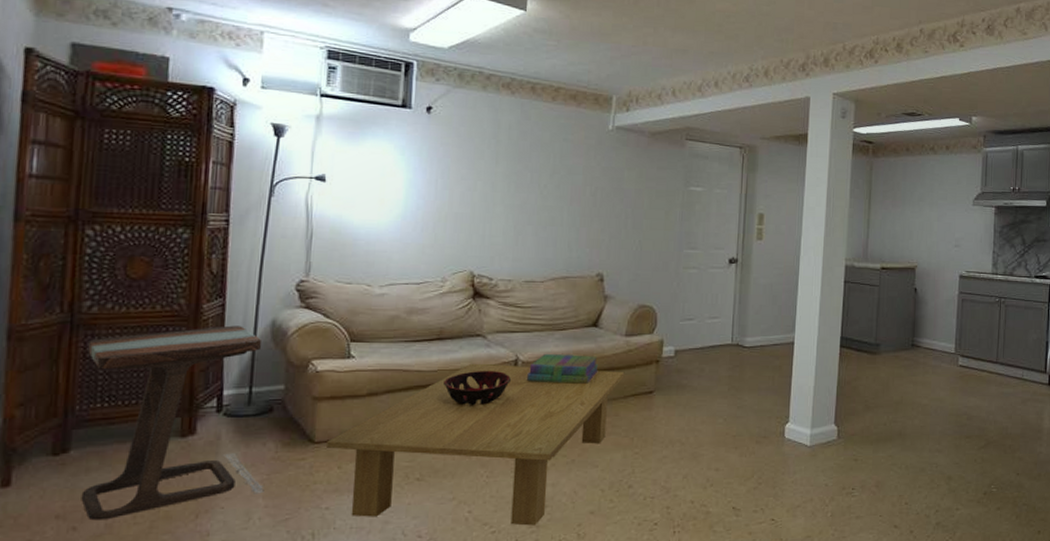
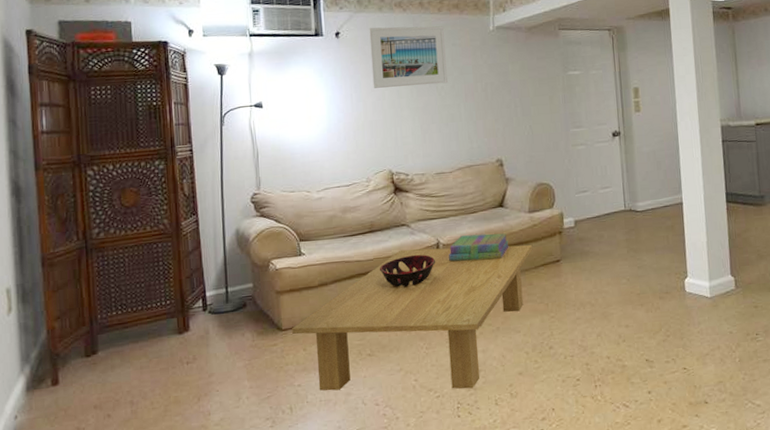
side table: present [81,325,265,521] -> none [101,237,248,408]
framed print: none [464,106,556,182] -> present [369,26,448,88]

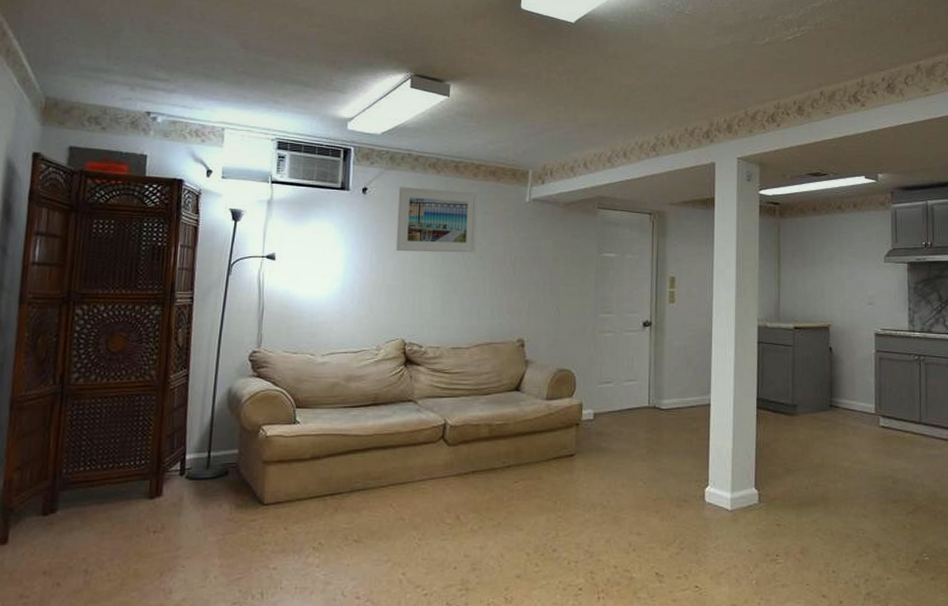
coffee table: present [292,245,533,391] -> none [275,427,547,589]
decorative bowl: present [380,254,435,287] -> none [379,434,440,468]
stack of books: present [449,233,509,262] -> none [455,417,522,447]

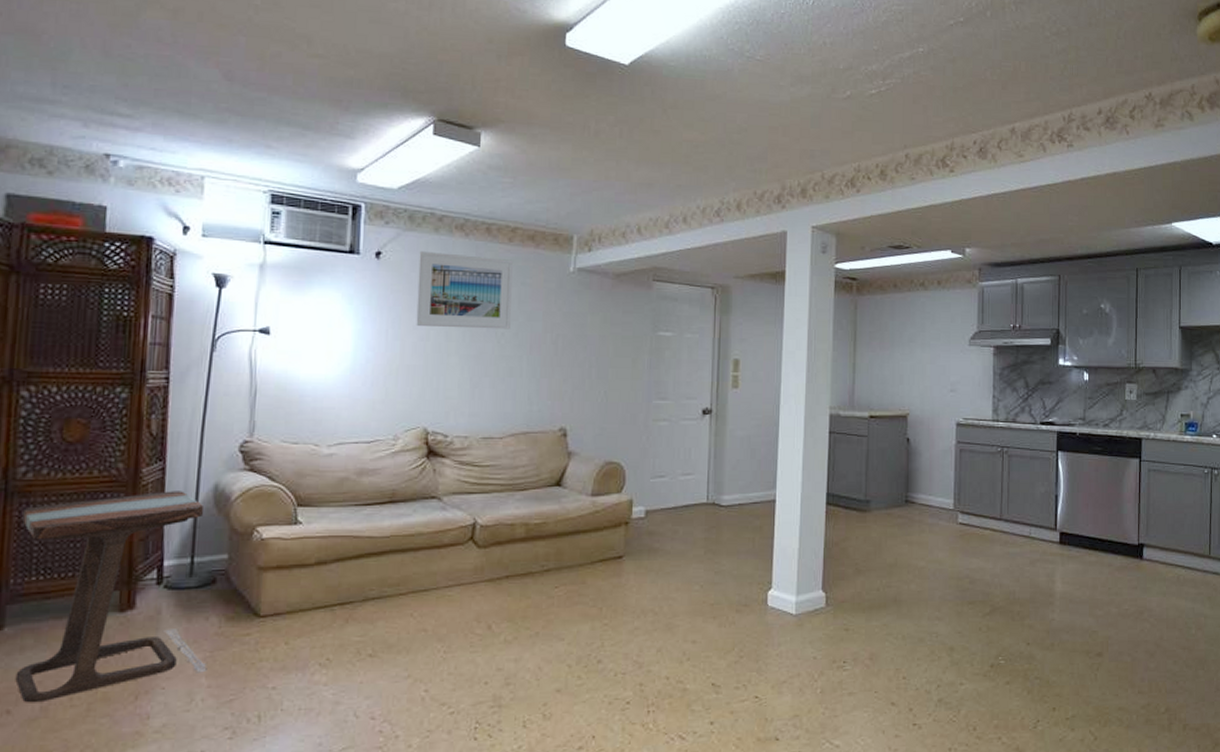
side table: none [64,394,220,577] -> present [15,491,208,703]

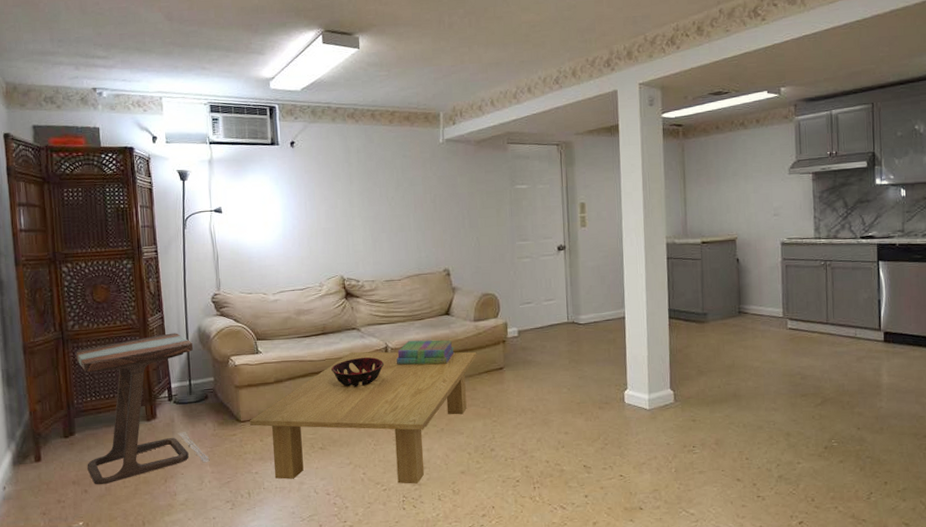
coffee table: none [273,527,592,706] -> present [250,351,477,484]
decorative bowl: none [397,535,468,573] -> present [331,357,384,387]
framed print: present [416,250,513,330] -> none [322,137,398,197]
stack of books: none [486,516,563,549] -> present [396,340,455,365]

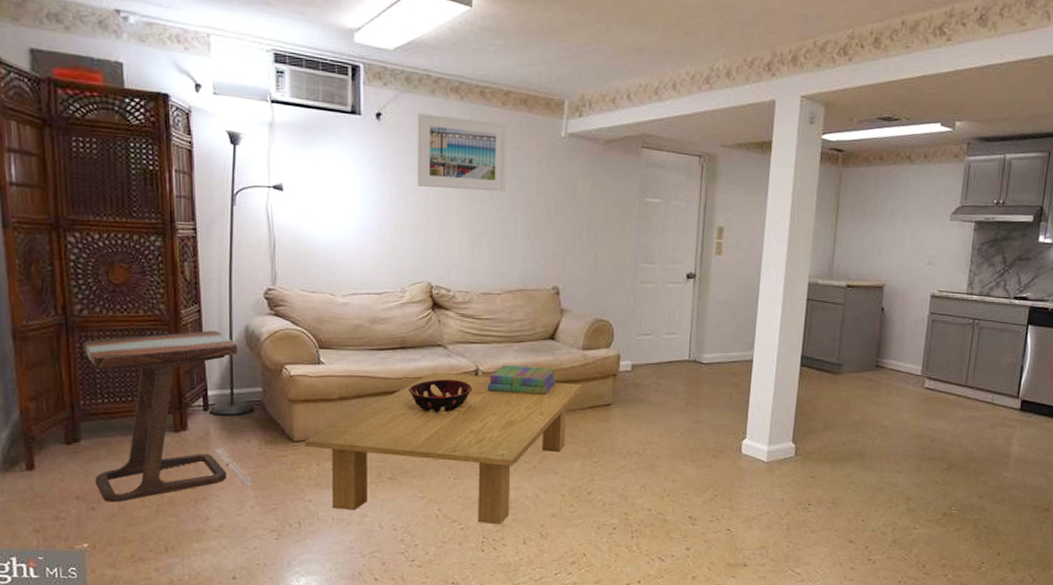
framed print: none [322,137,398,197] -> present [417,112,507,192]

